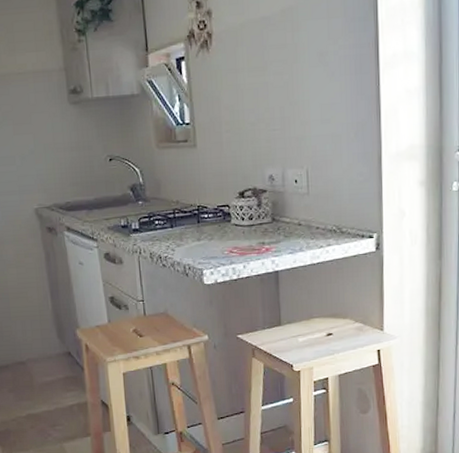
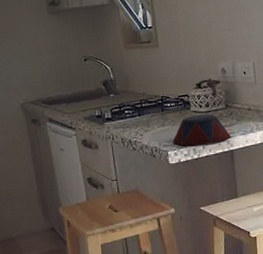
bowl: none [209,227,276,264] -> present [173,114,231,146]

